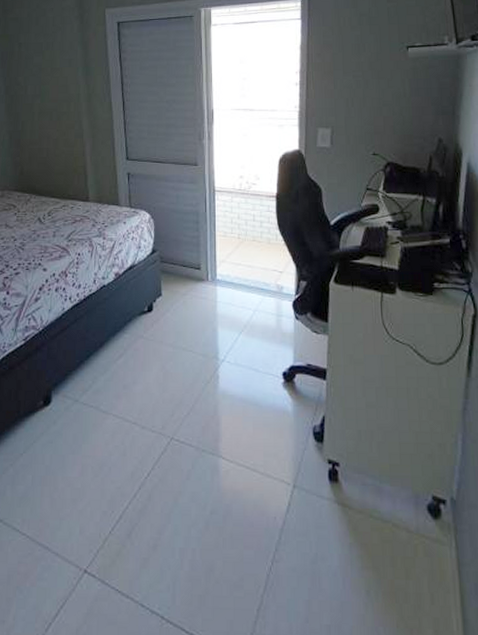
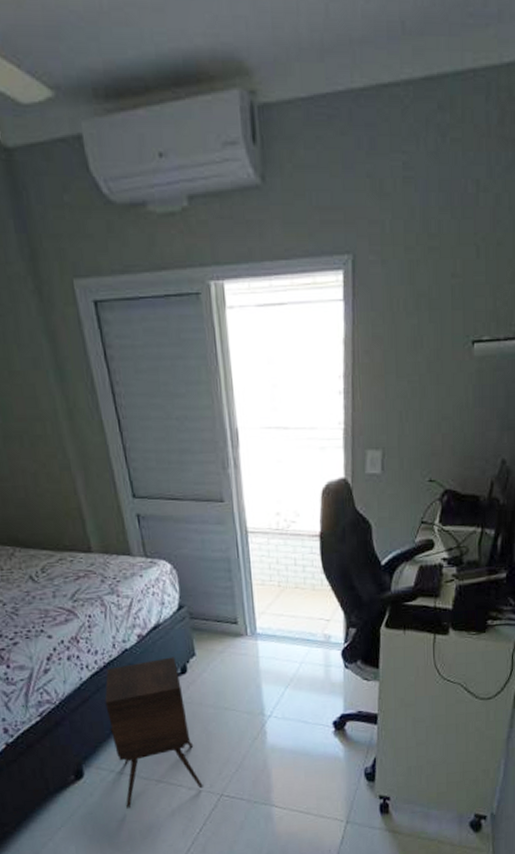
side table: none [80,295,156,442] -> present [104,657,203,809]

